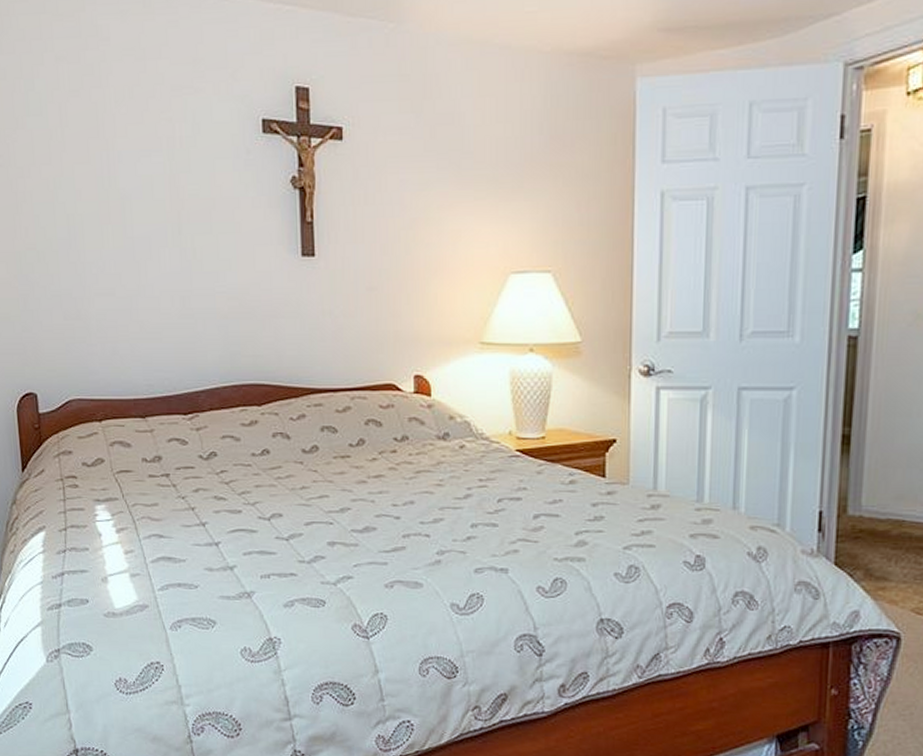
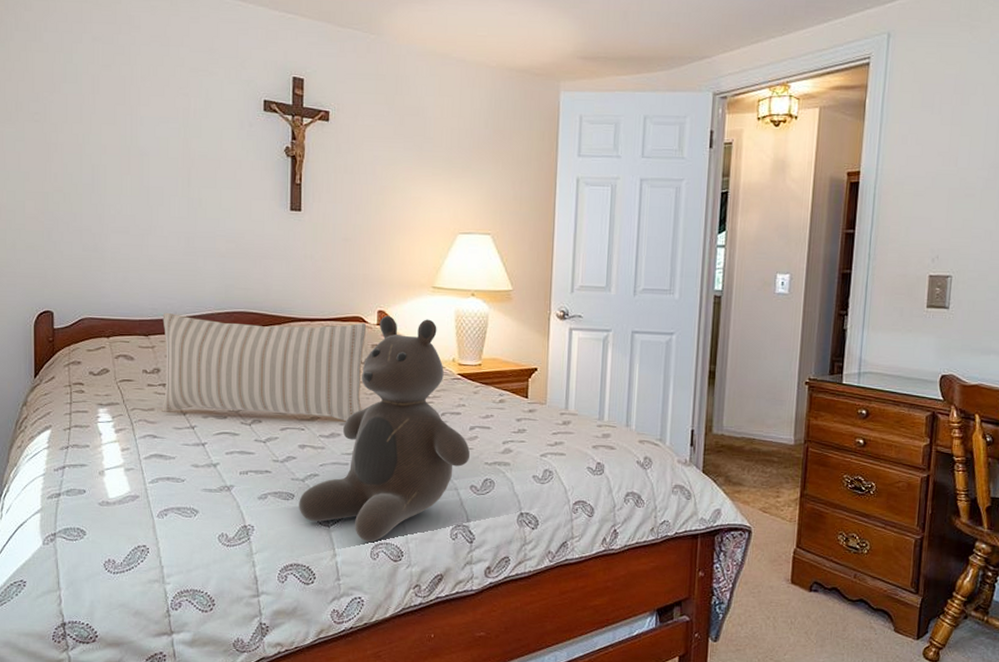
pillow: none [160,388,402,512] -> present [162,312,367,421]
teddy bear: none [331,380,536,656] -> present [299,315,471,542]

